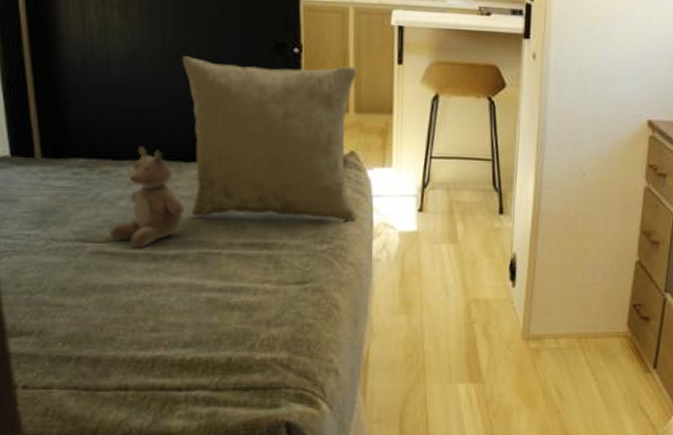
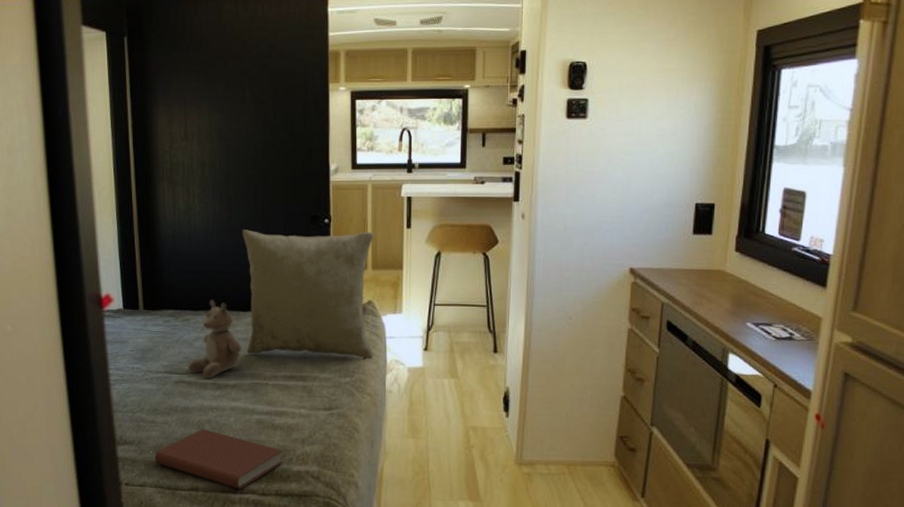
book: none [64,312,242,386] -> present [155,429,283,490]

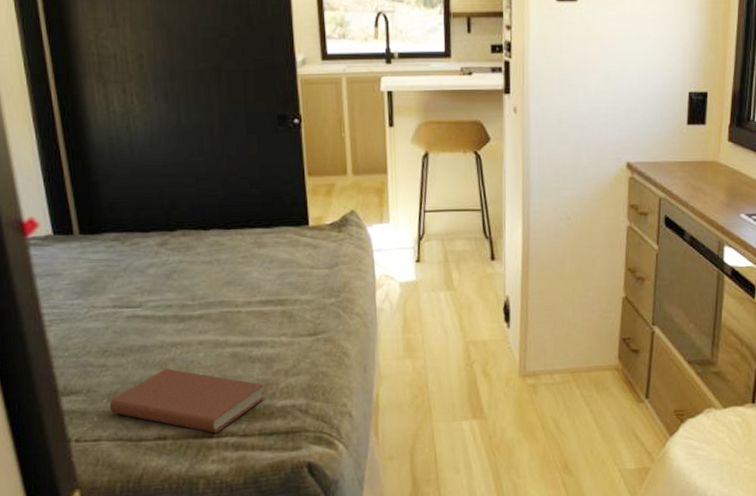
stuffed animal: present [188,300,241,379] -> none [141,219,206,311]
pillow: present [242,230,374,359] -> none [195,132,361,278]

